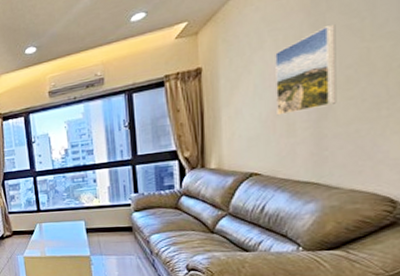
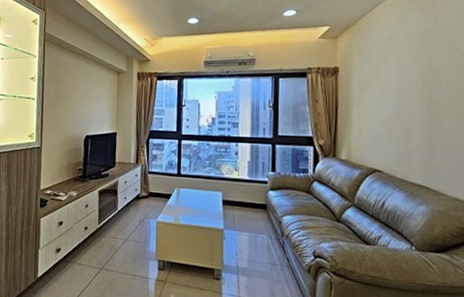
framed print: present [275,23,337,116] -> none [397,53,444,122]

